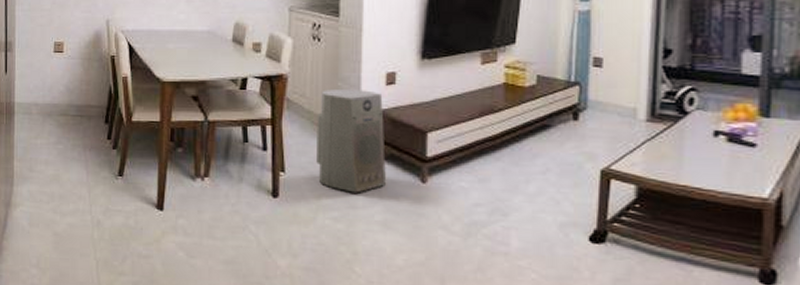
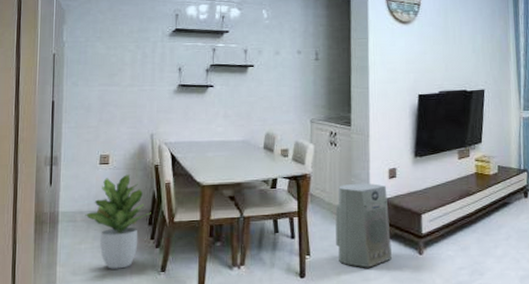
potted plant: none [40,65,108,169] -> present [85,174,151,269]

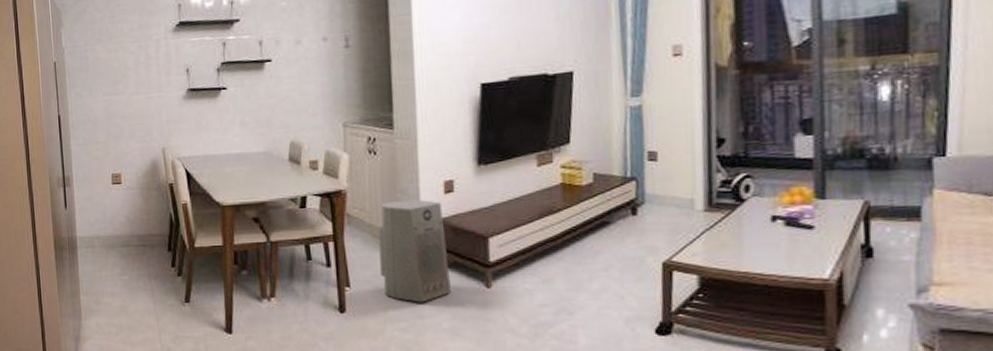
potted plant: present [85,174,151,269] -> none [102,195,170,299]

